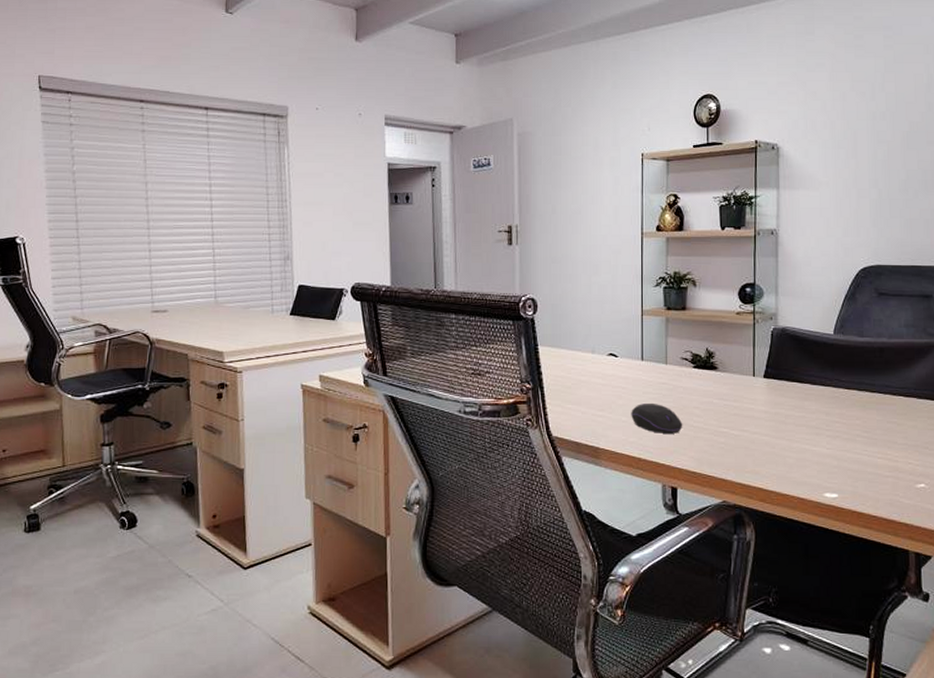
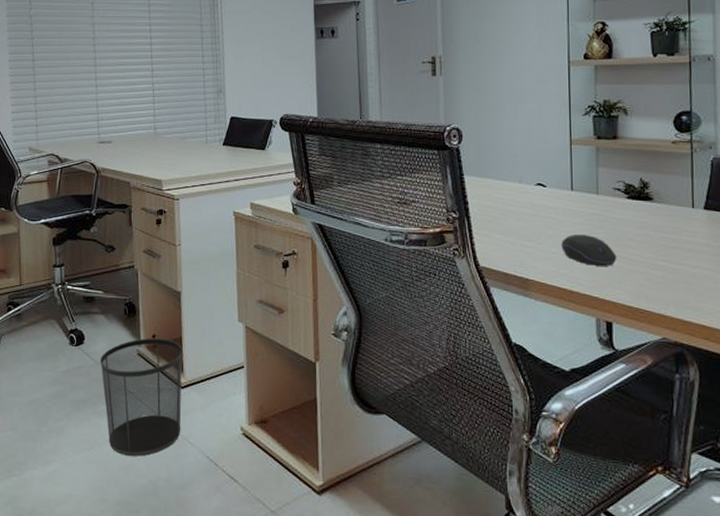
waste bin: none [155,518,246,642] -> present [100,338,183,456]

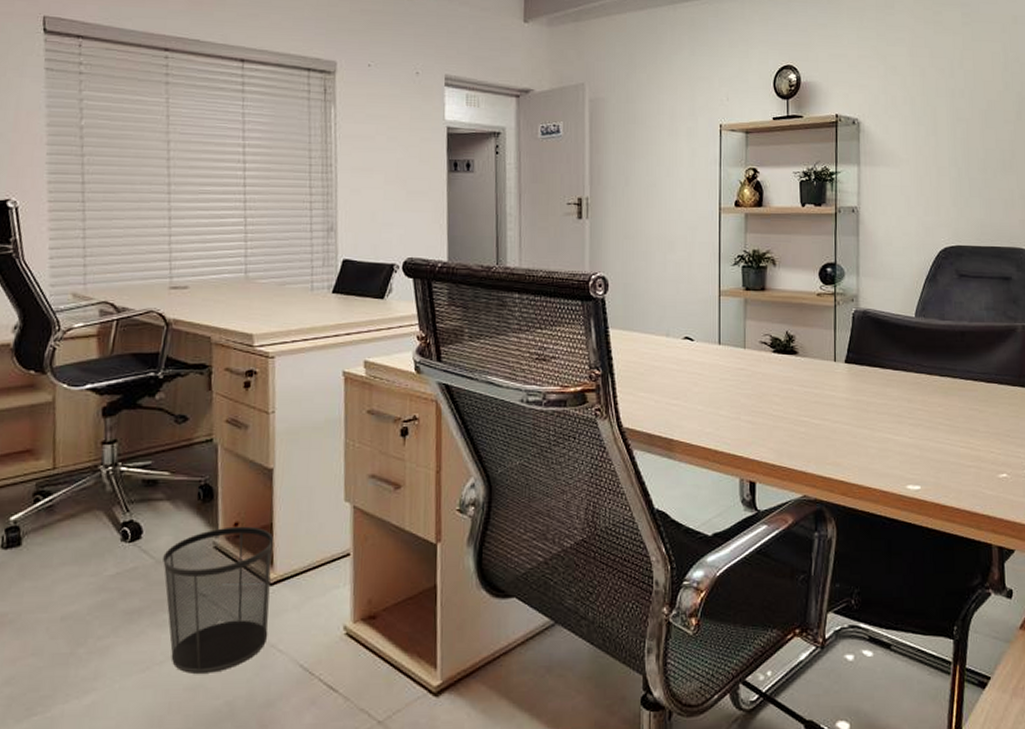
computer mouse: present [561,235,617,266] -> none [707,391,762,423]

